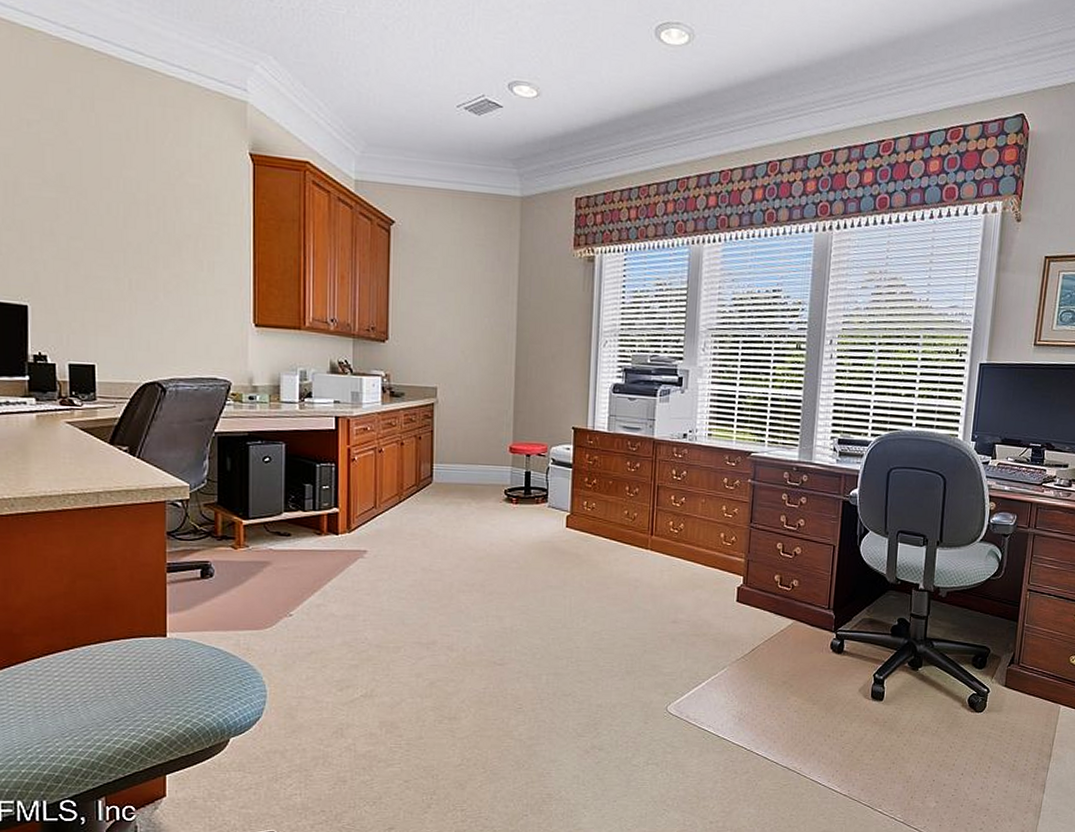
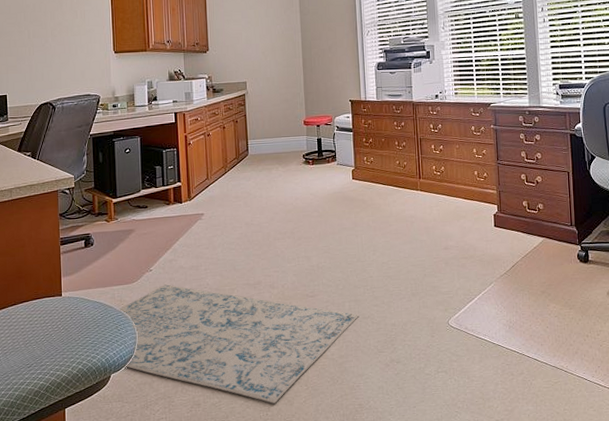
rug: none [245,634,558,786] -> present [119,284,359,404]

